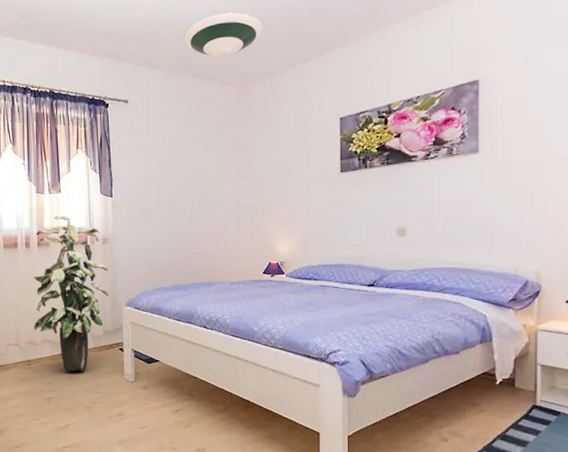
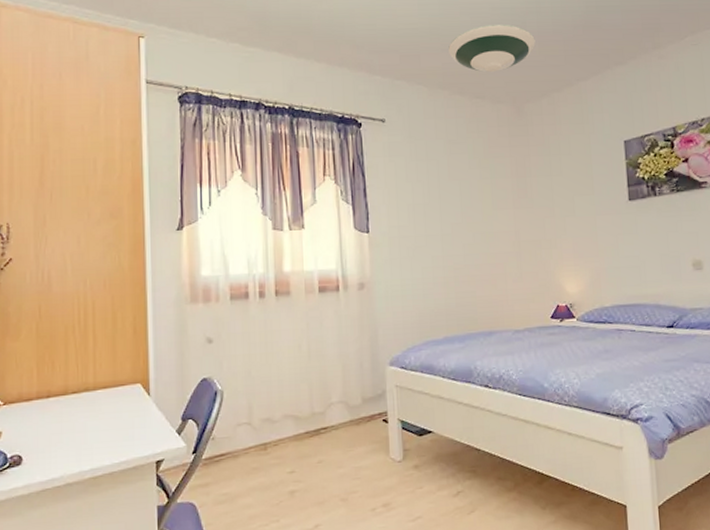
indoor plant: present [33,216,109,371] -> none [270,257,368,454]

